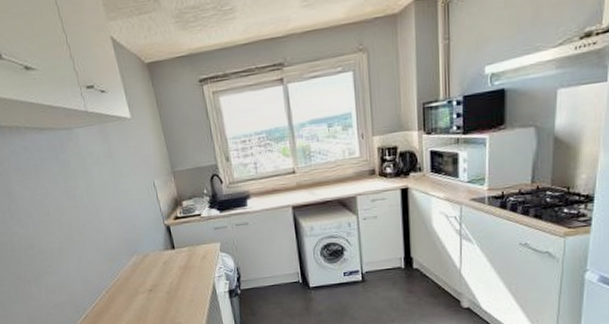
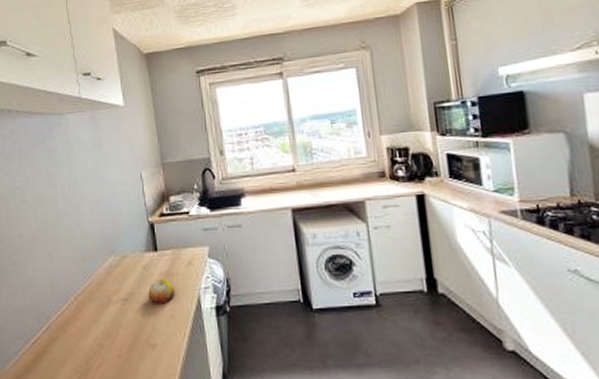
fruit: none [170,271,193,292] -> present [148,278,175,304]

